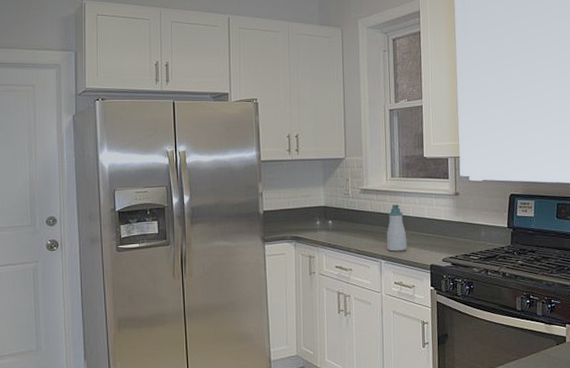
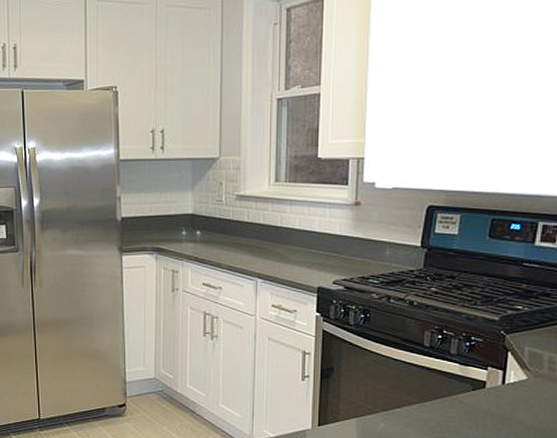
soap bottle: present [386,204,407,252] -> none [264,214,290,270]

